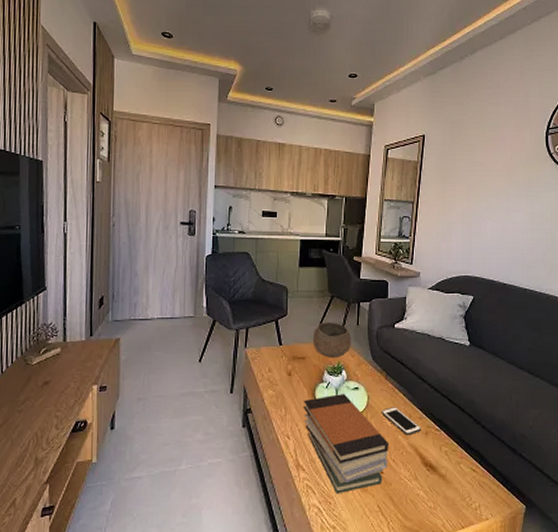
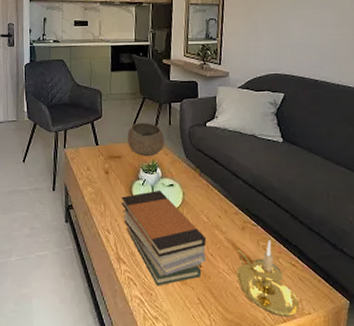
cell phone: present [382,407,422,436] -> none [197,203,238,231]
candle holder: none [418,445,477,523] -> present [237,240,299,317]

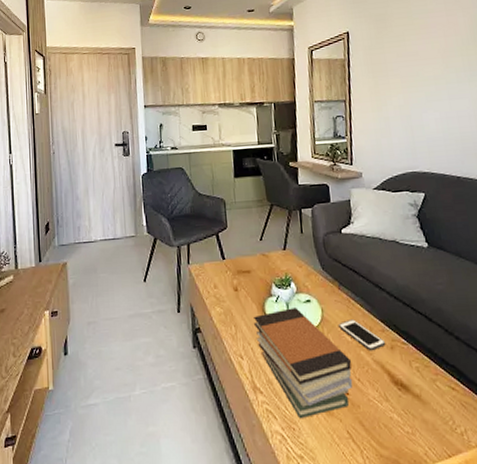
bowl: present [127,122,165,157] -> none [255,231,298,270]
cell phone: none [197,203,238,231] -> present [339,319,386,351]
candle holder: present [237,240,299,317] -> none [387,360,464,451]

